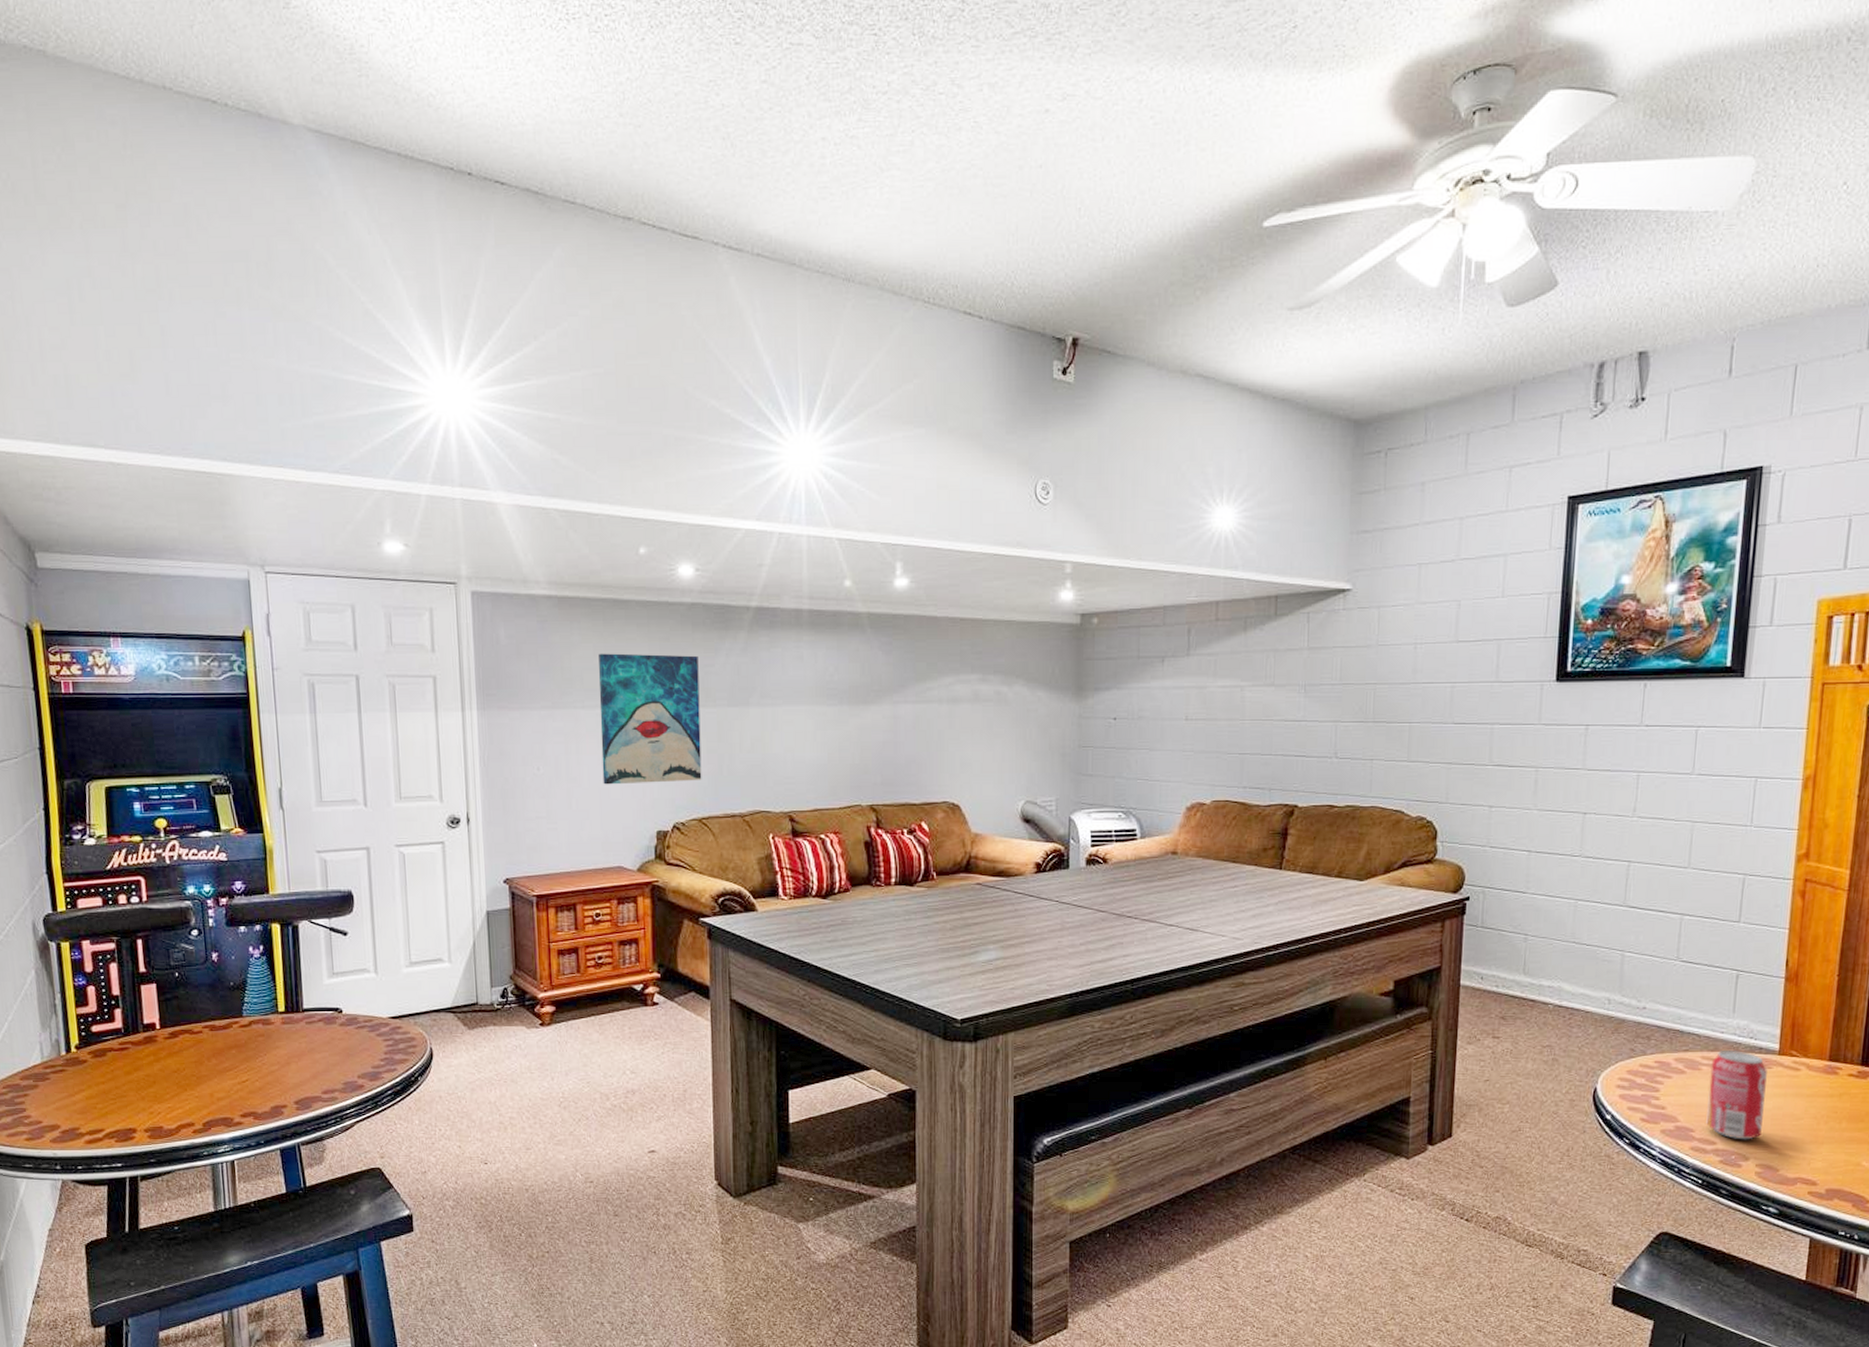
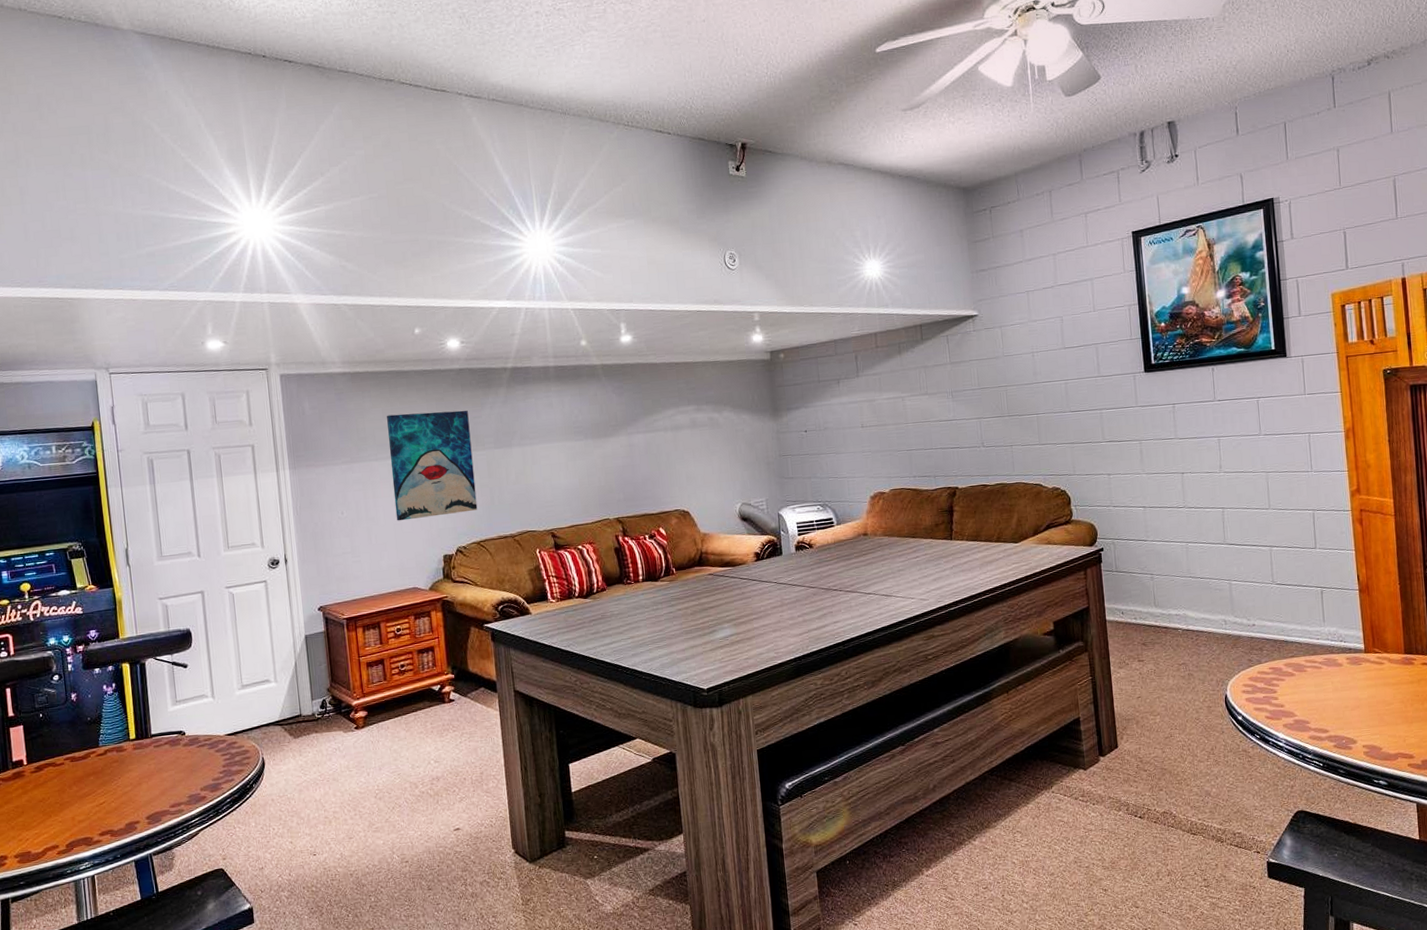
beverage can: present [1706,1051,1767,1140] -> none [1313,652,1363,726]

